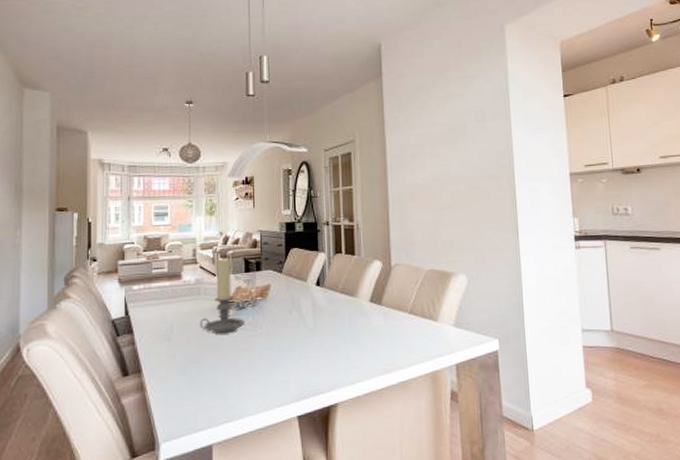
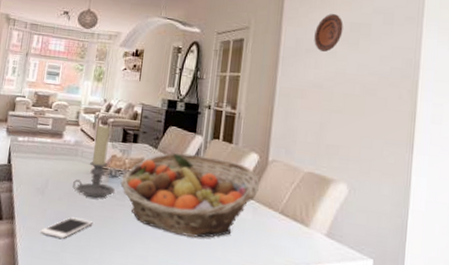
cell phone: none [172,357,227,382] -> present [40,217,93,239]
fruit basket: none [249,272,386,353] -> present [120,152,259,238]
decorative plate: none [416,118,442,155] -> present [314,14,343,53]

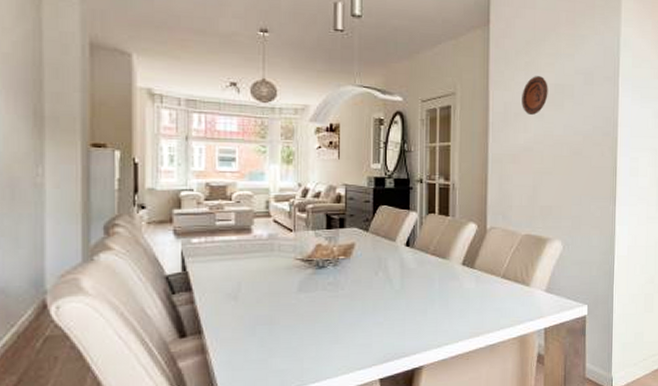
cell phone: present [40,217,93,239] -> none [239,318,304,344]
candle holder: present [73,125,115,198] -> none [273,213,324,294]
fruit basket: present [120,152,259,238] -> none [330,232,480,316]

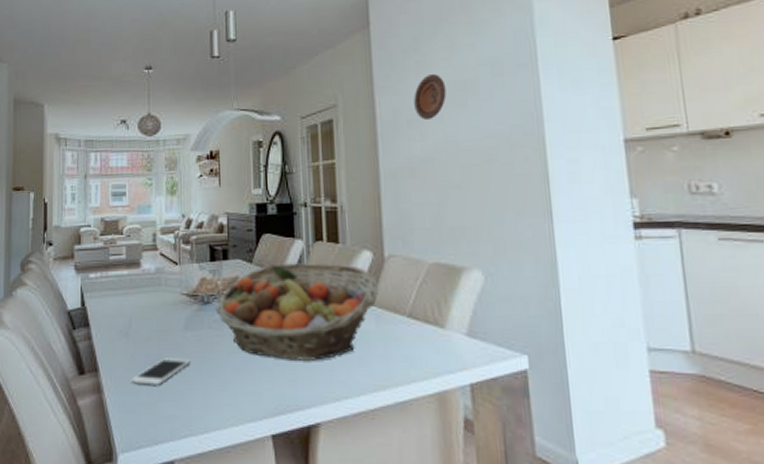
cell phone: none [239,318,304,344] -> present [131,358,191,385]
fruit basket: none [330,232,480,316] -> present [215,263,378,360]

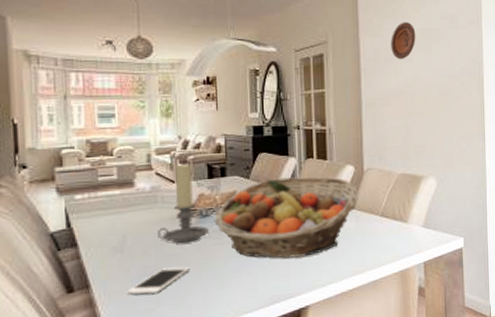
candle holder: none [161,245,210,332] -> present [158,164,209,244]

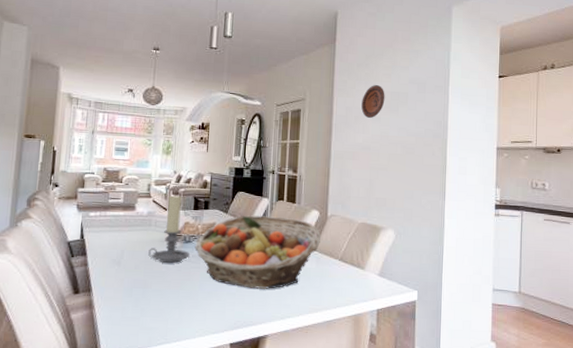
cell phone: present [127,267,190,295] -> none [119,283,171,304]

